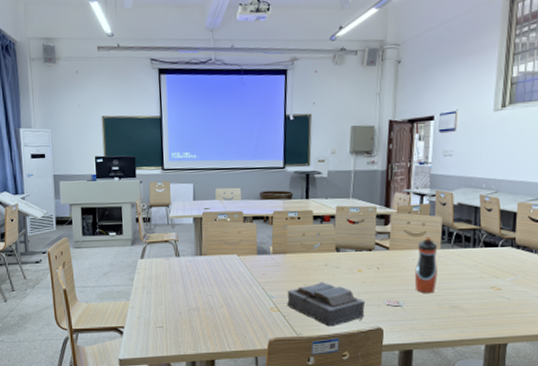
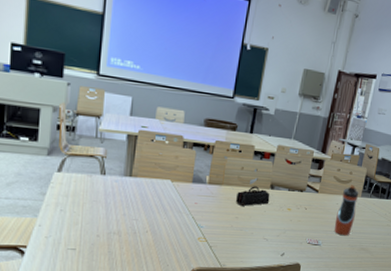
bible: present [286,282,366,327] -> none [214,216,290,260]
pencil case: none [301,251,337,272] -> present [235,186,270,206]

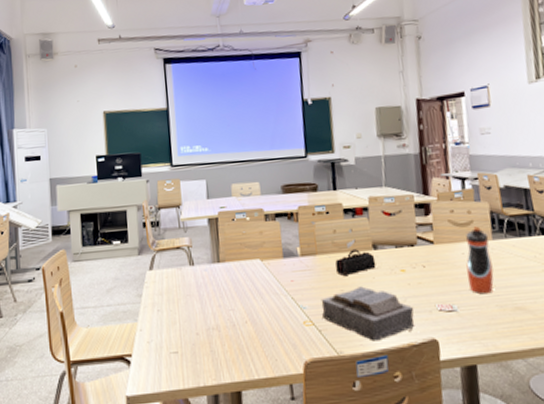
bible: none [214,216,290,260] -> present [321,286,414,342]

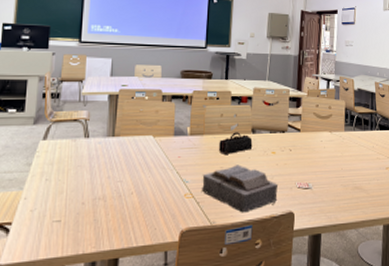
water bottle: present [466,226,494,294] -> none [322,119,342,176]

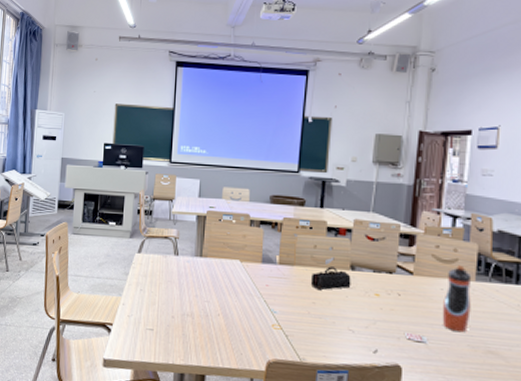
bible: present [201,164,279,213] -> none [290,302,383,356]
water bottle: none [322,119,342,176] -> present [442,265,472,333]

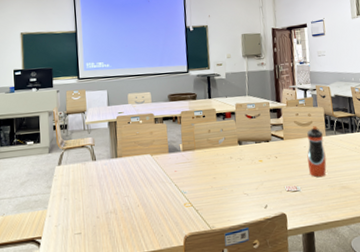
pencil case: present [310,266,351,290] -> none [209,145,241,166]

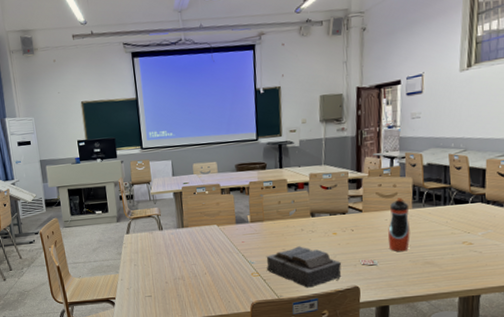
bible: none [198,174,269,217] -> present [266,246,342,288]

